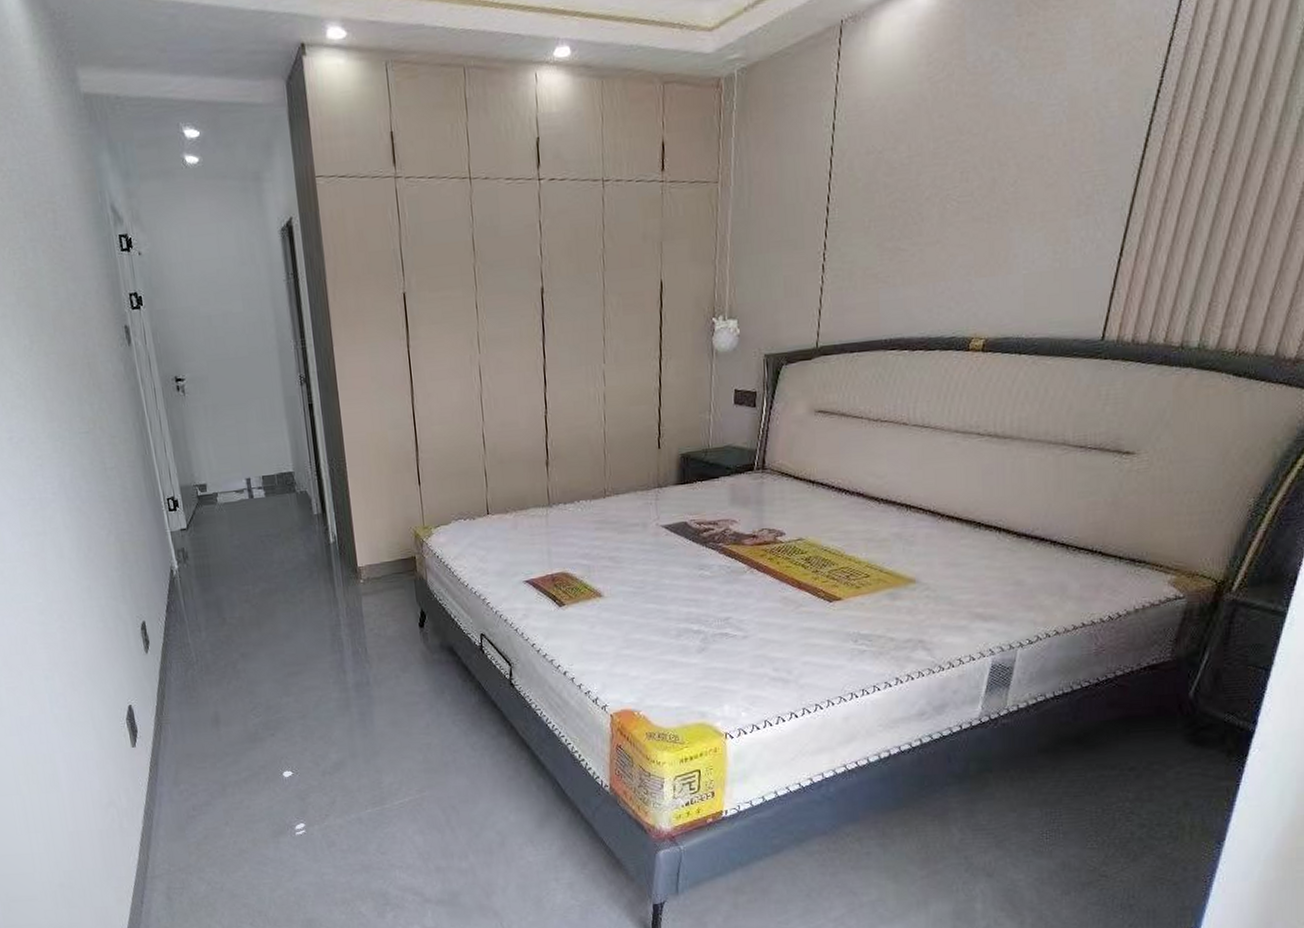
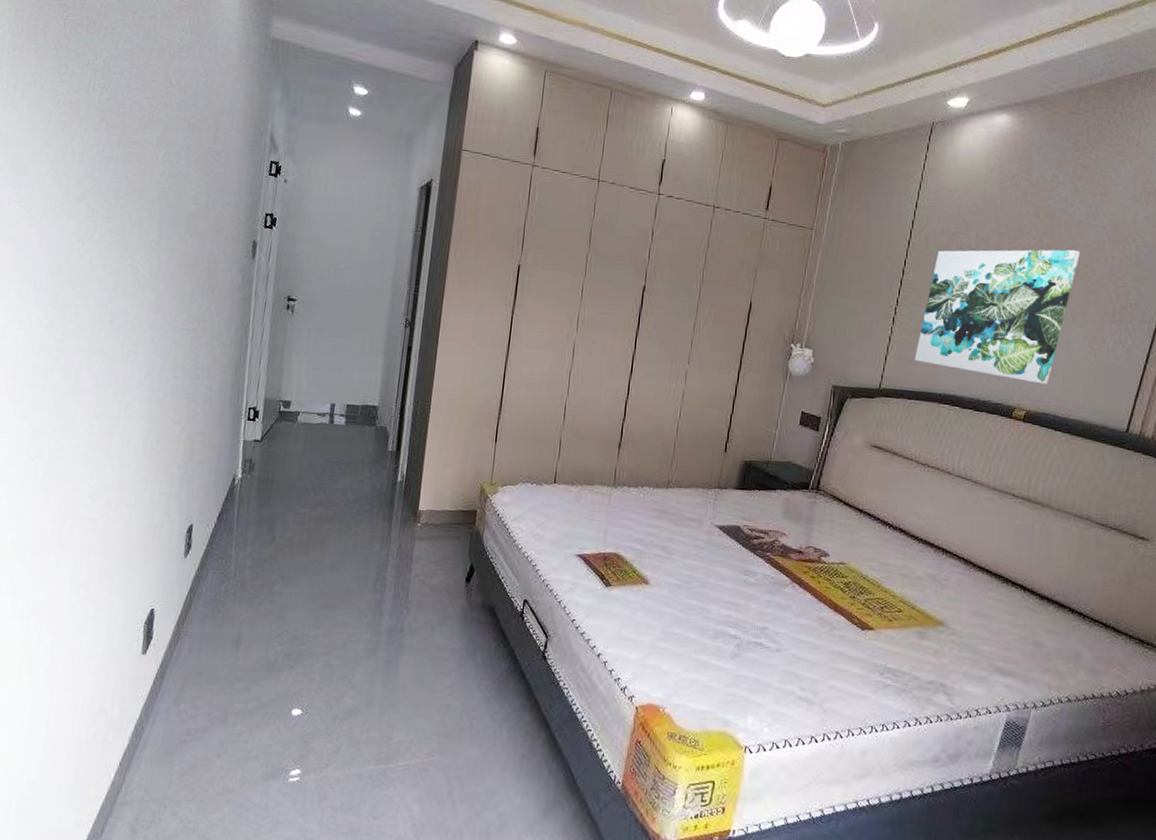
wall art: none [851,140,1033,309] -> present [914,249,1080,385]

